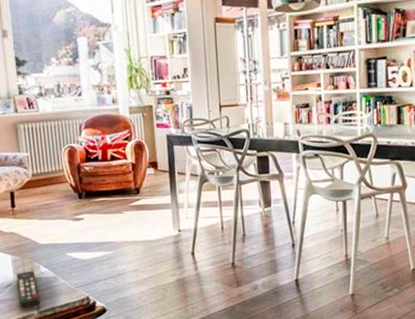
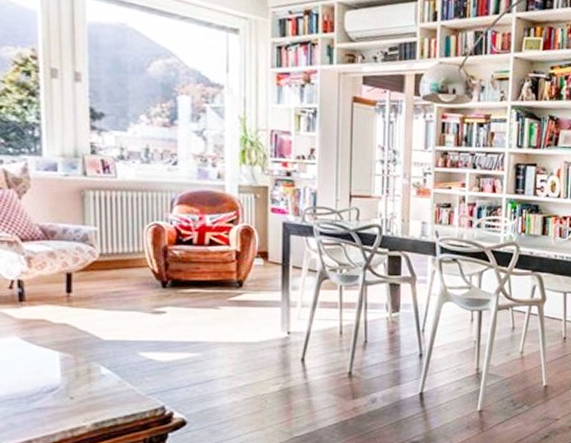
remote control: present [16,270,40,309] -> none [65,372,96,419]

